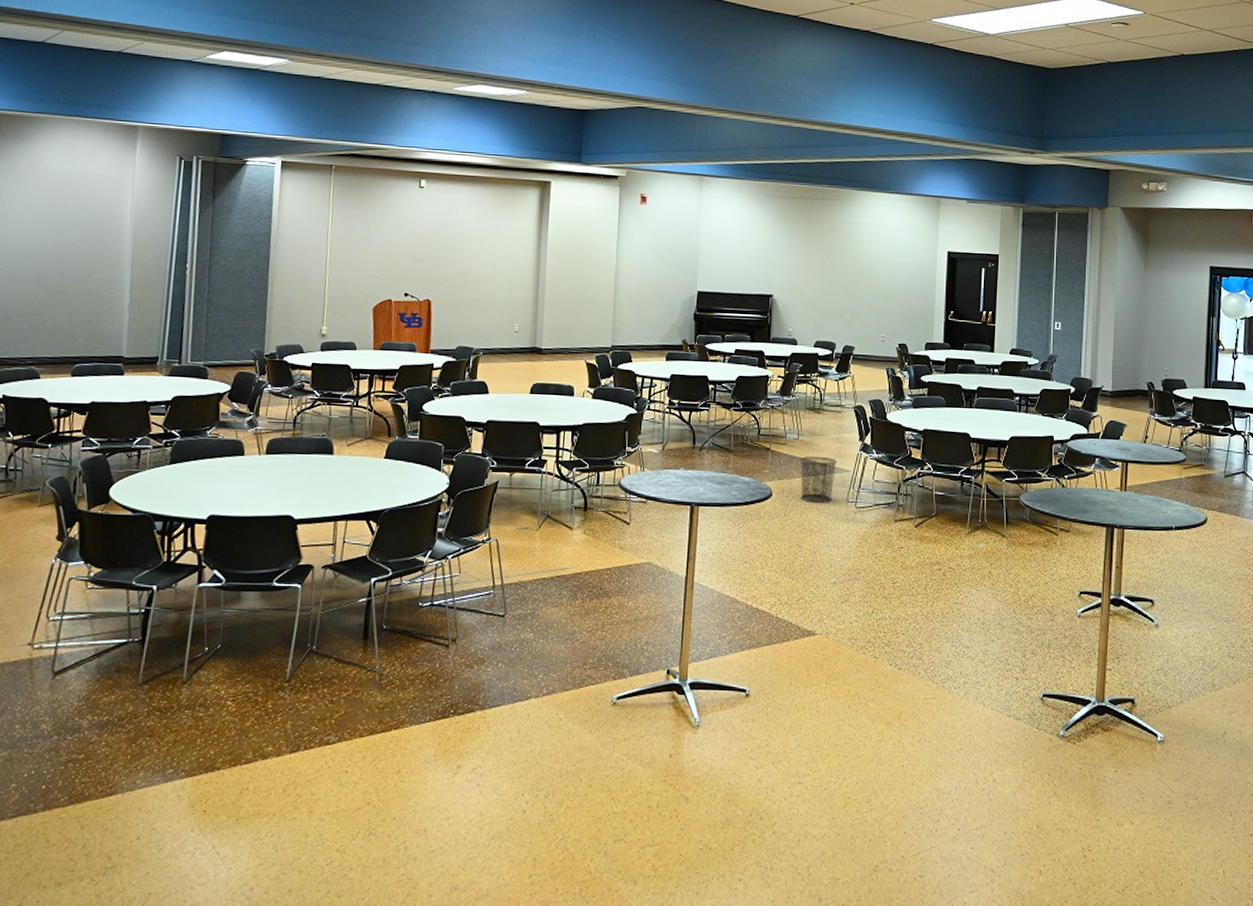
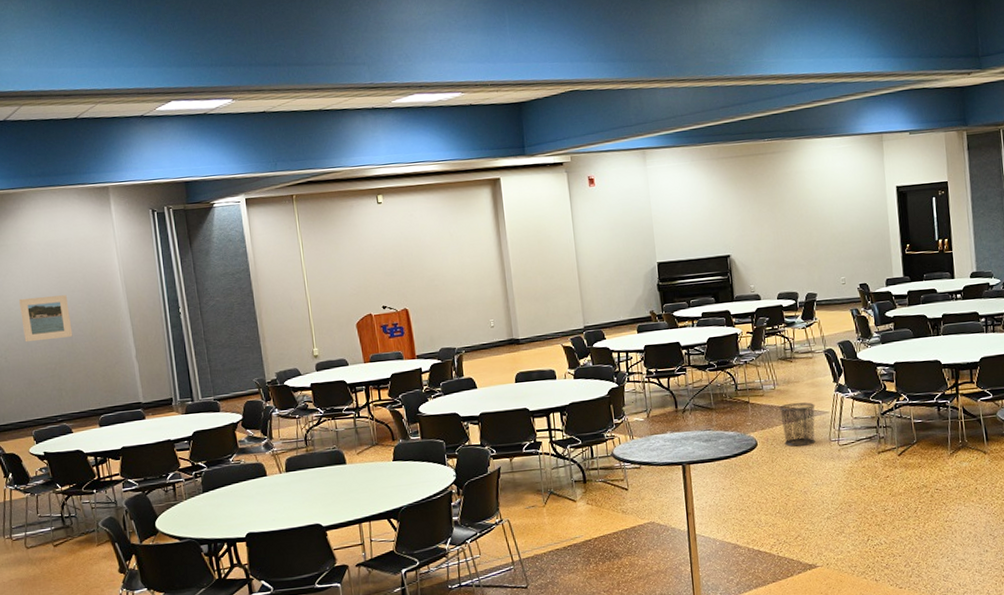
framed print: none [10,227,68,276] -> present [19,295,73,343]

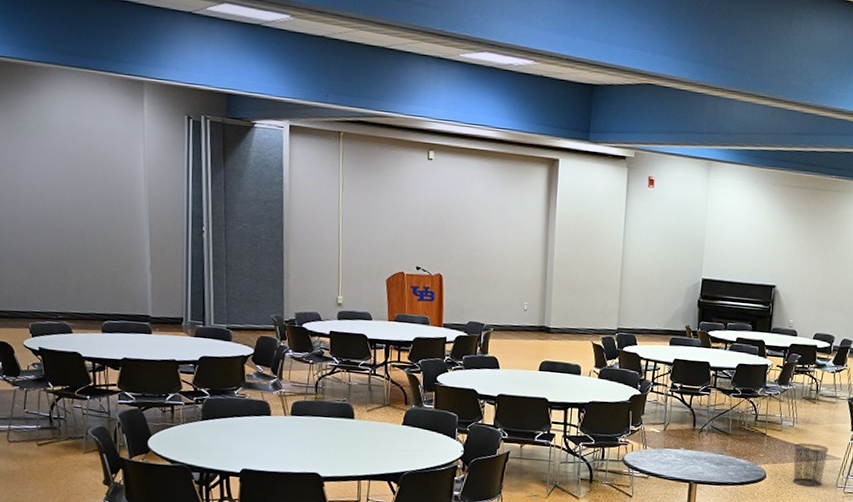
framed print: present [19,295,73,343] -> none [31,181,86,233]

